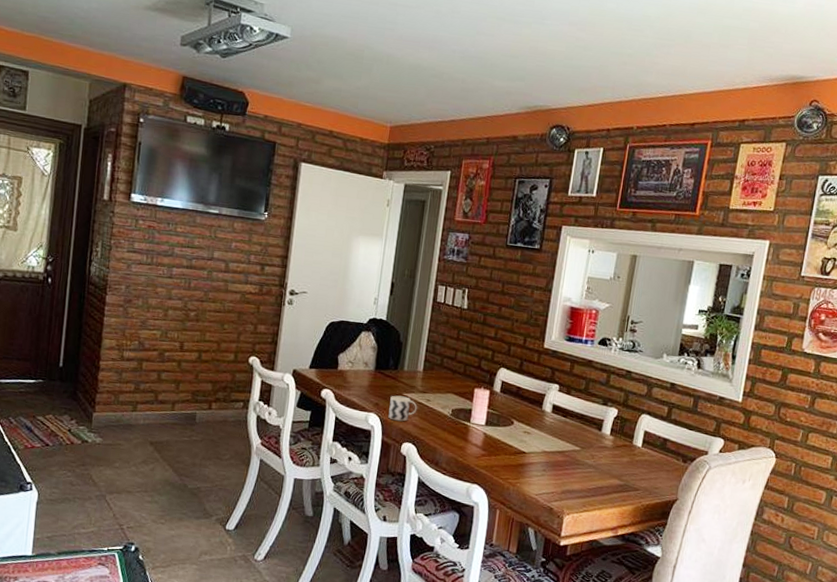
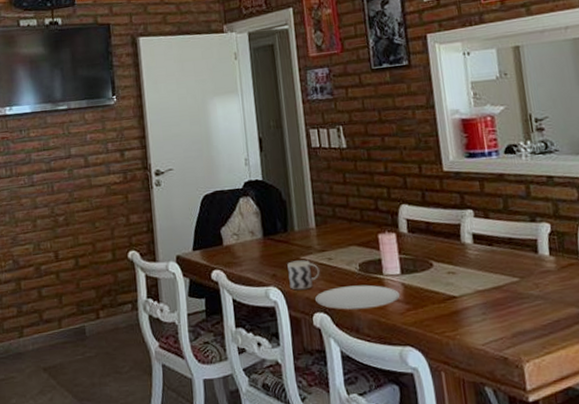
plate: none [407,425,480,449] -> present [315,285,400,311]

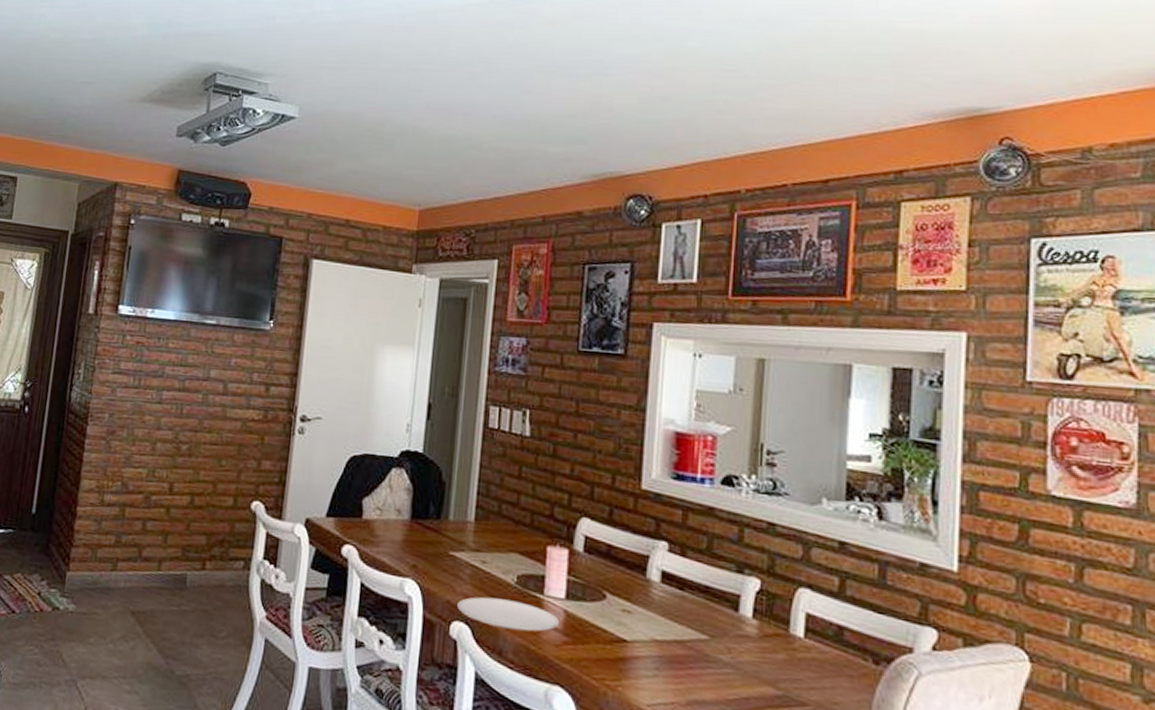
cup: present [287,260,320,290] -> none [429,554,469,592]

